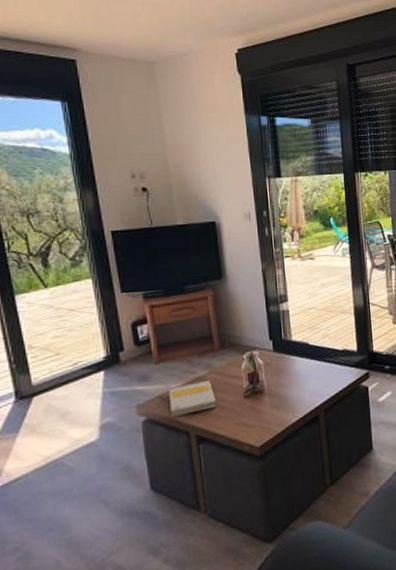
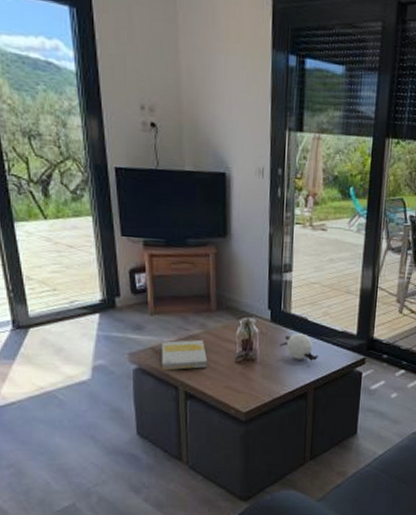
decorative orb: none [285,358,325,385] -> present [279,333,319,361]

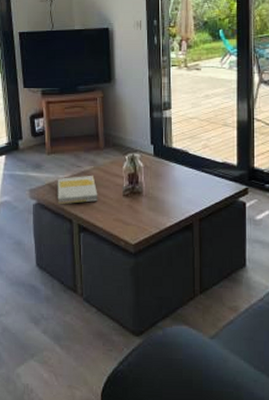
decorative orb: present [279,333,319,361] -> none [163,166,202,192]

